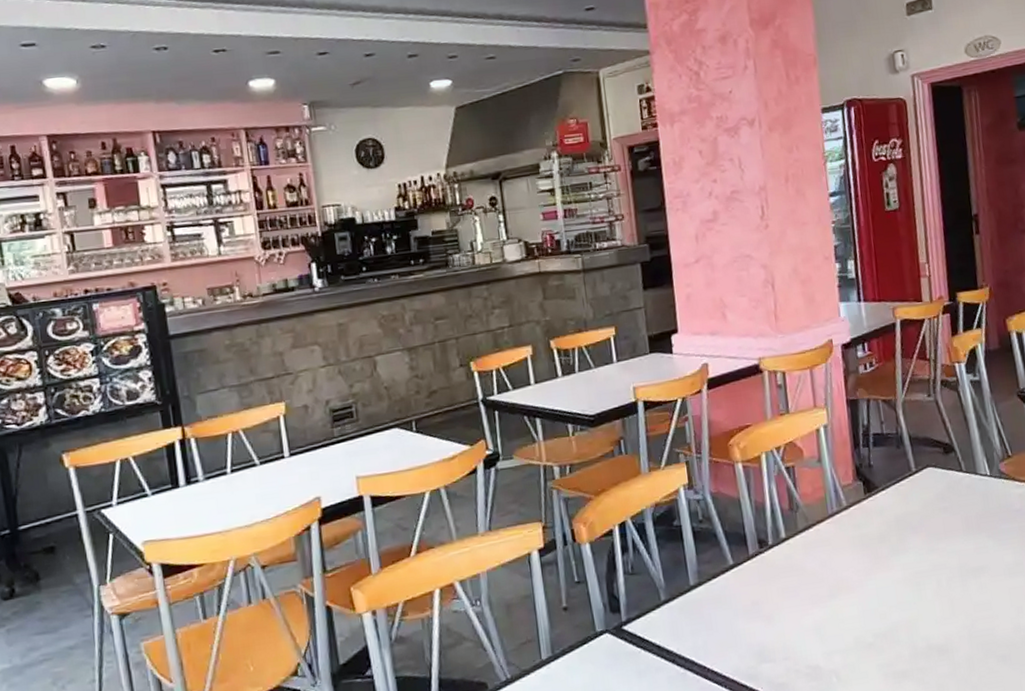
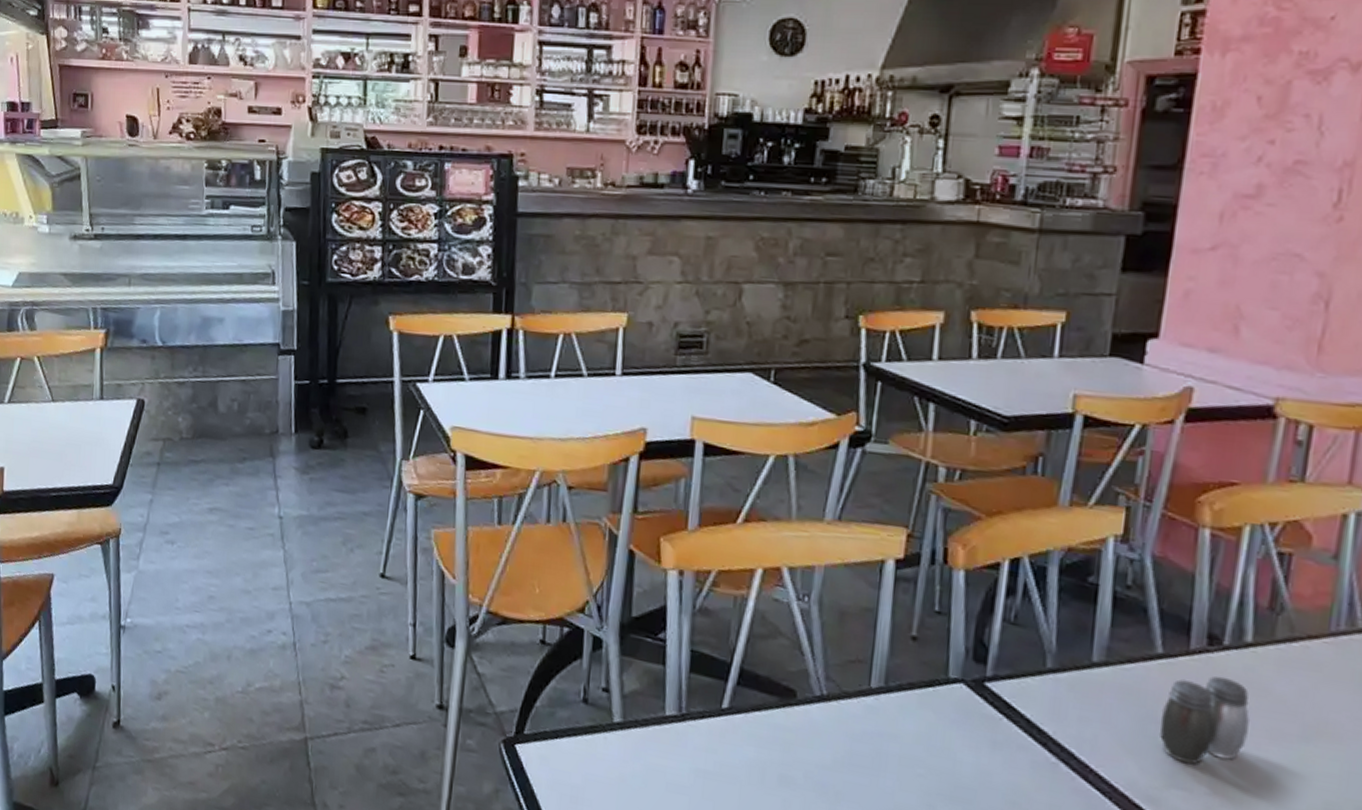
salt and pepper shaker: none [743,568,799,642] -> present [1159,676,1250,765]

